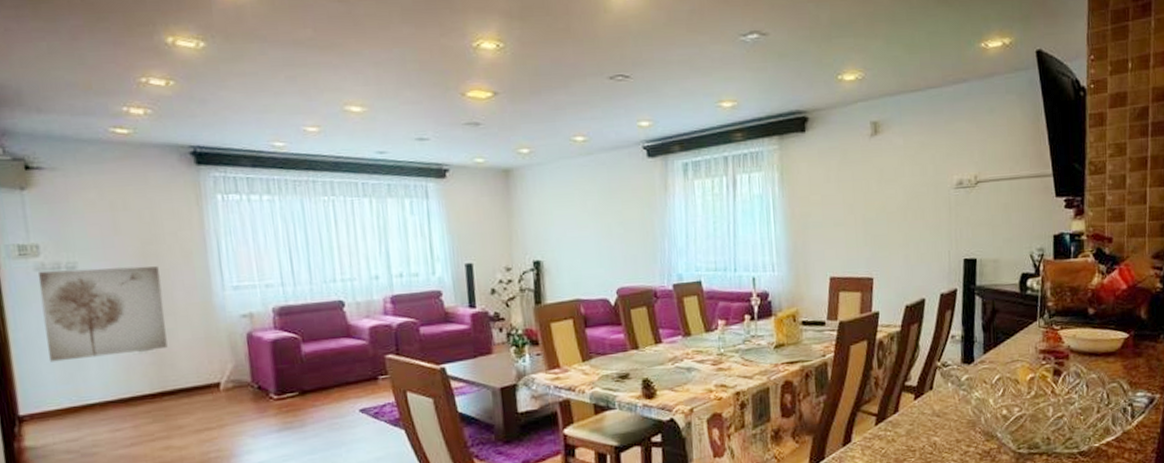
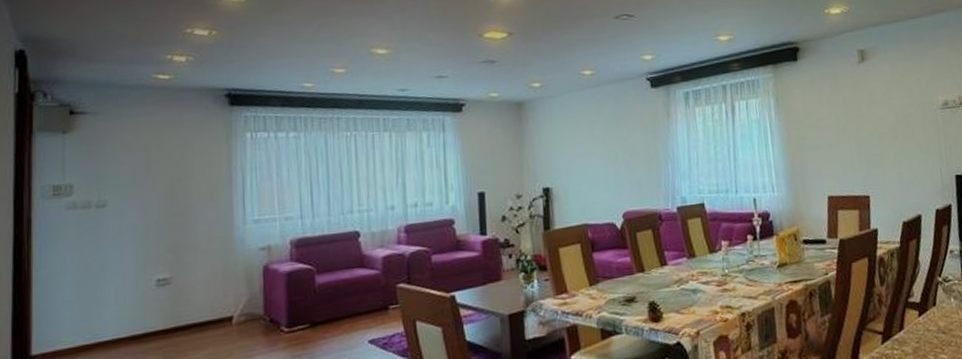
wall art: present [37,266,168,362] -> none [68,202,186,300]

